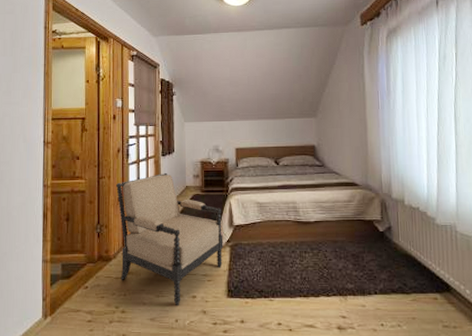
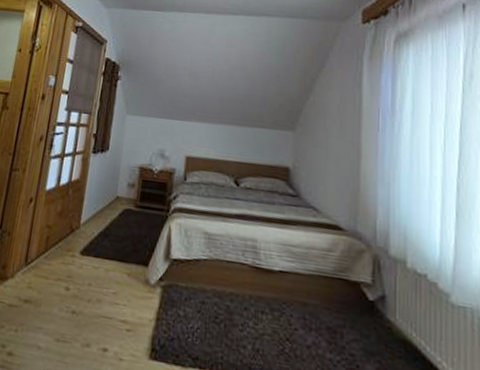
chair: present [115,172,223,307] -> none [14,174,158,360]

